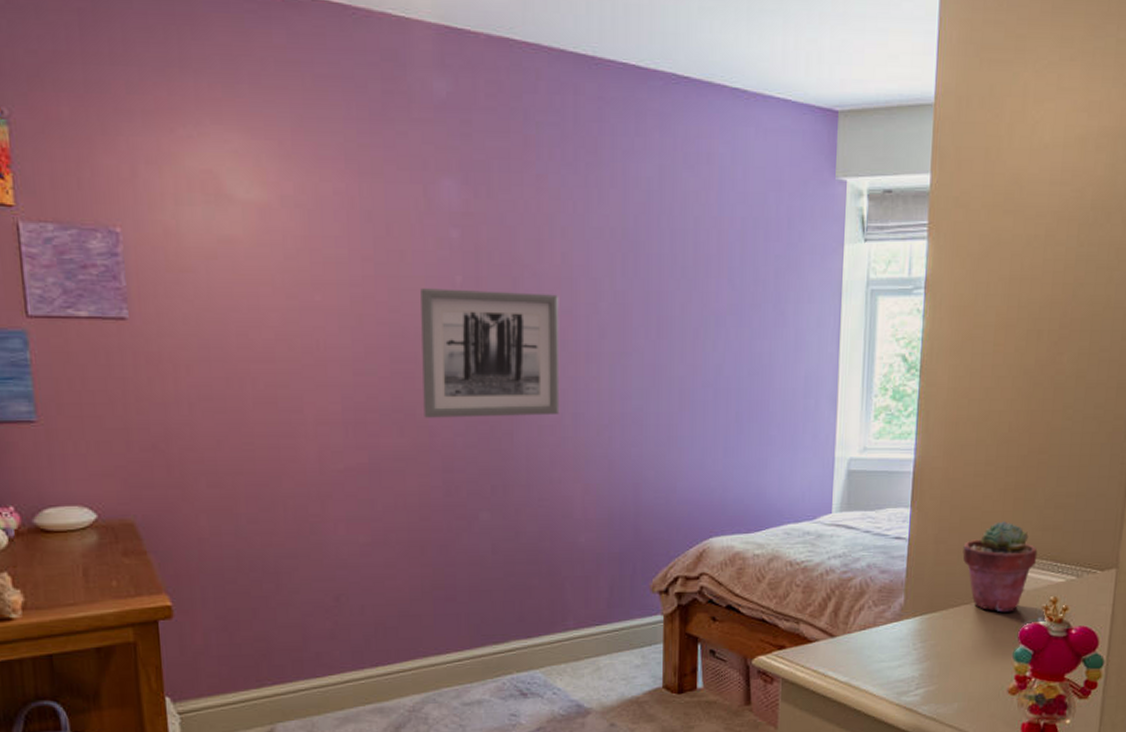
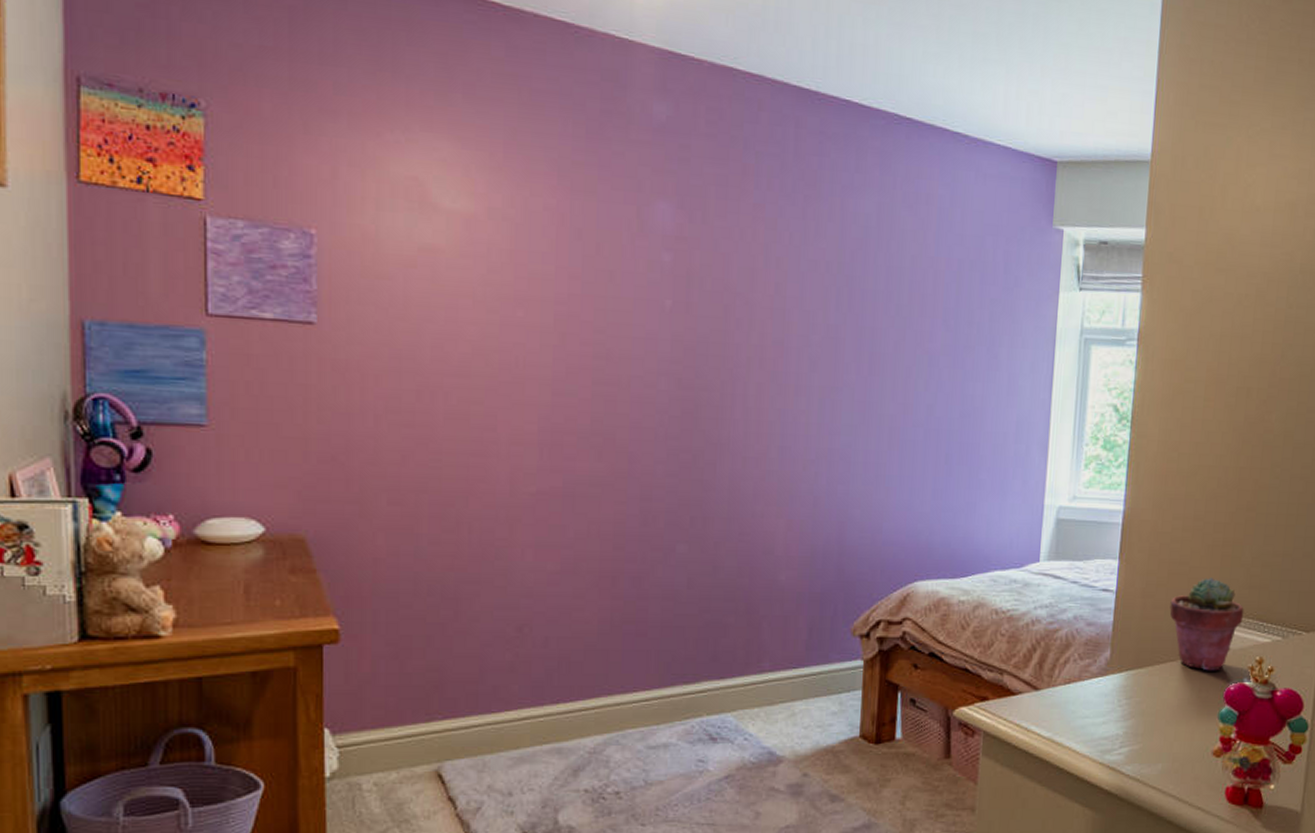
wall art: present [420,288,560,418] -> none [624,310,771,448]

